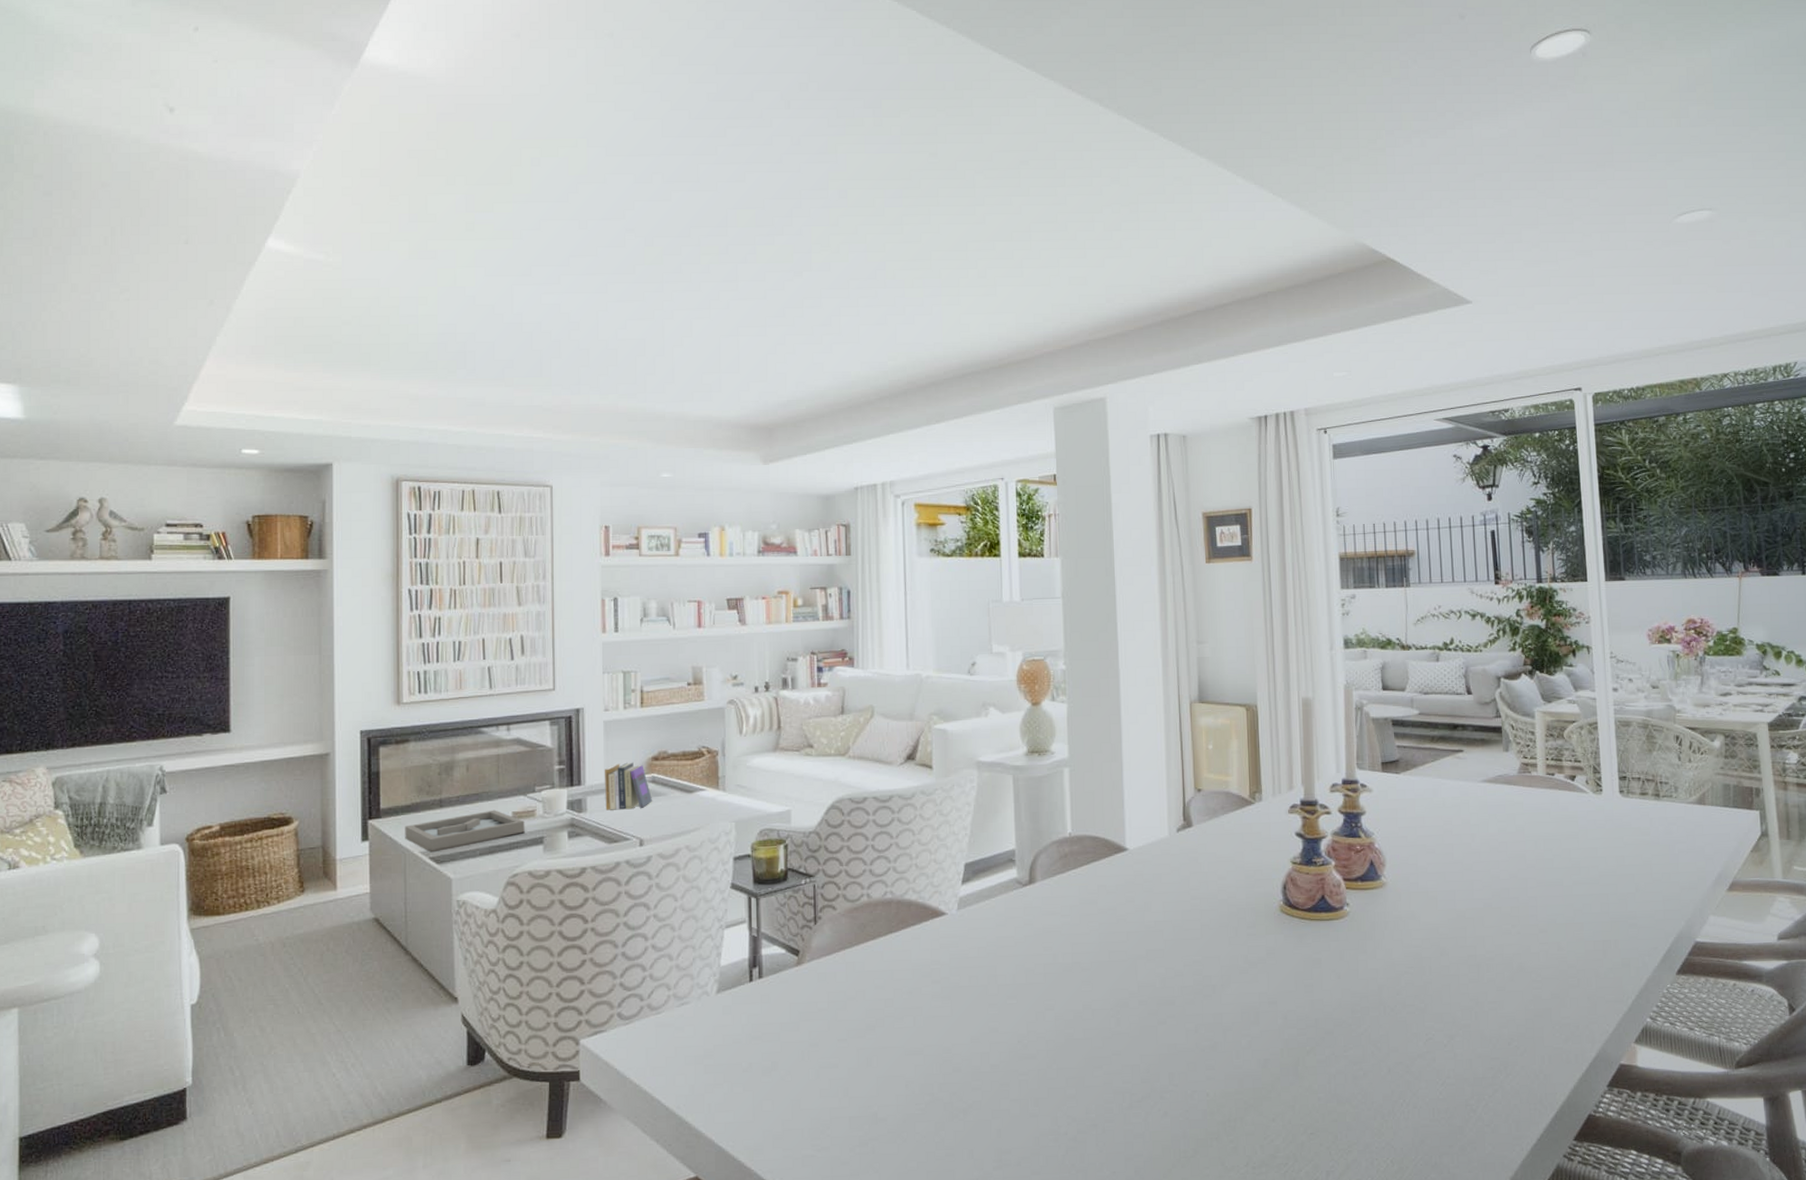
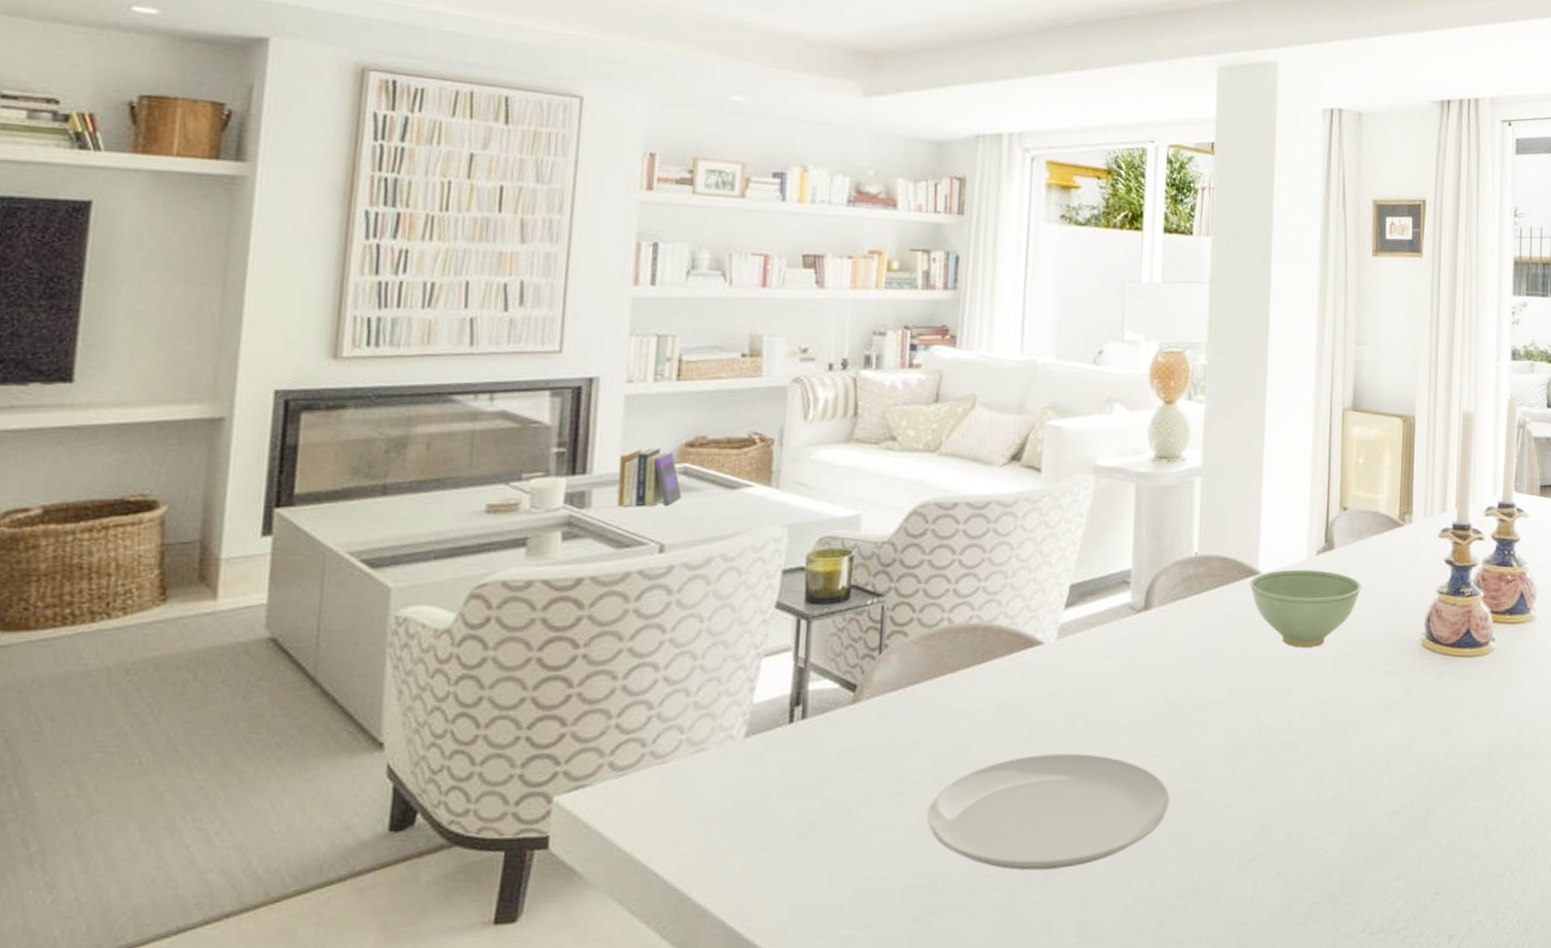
decorative tray: present [405,810,525,853] -> none [327,501,503,554]
plate: none [864,1007,1065,1105] -> present [927,753,1170,871]
bowl: none [1118,845,1220,914] -> present [1249,569,1362,648]

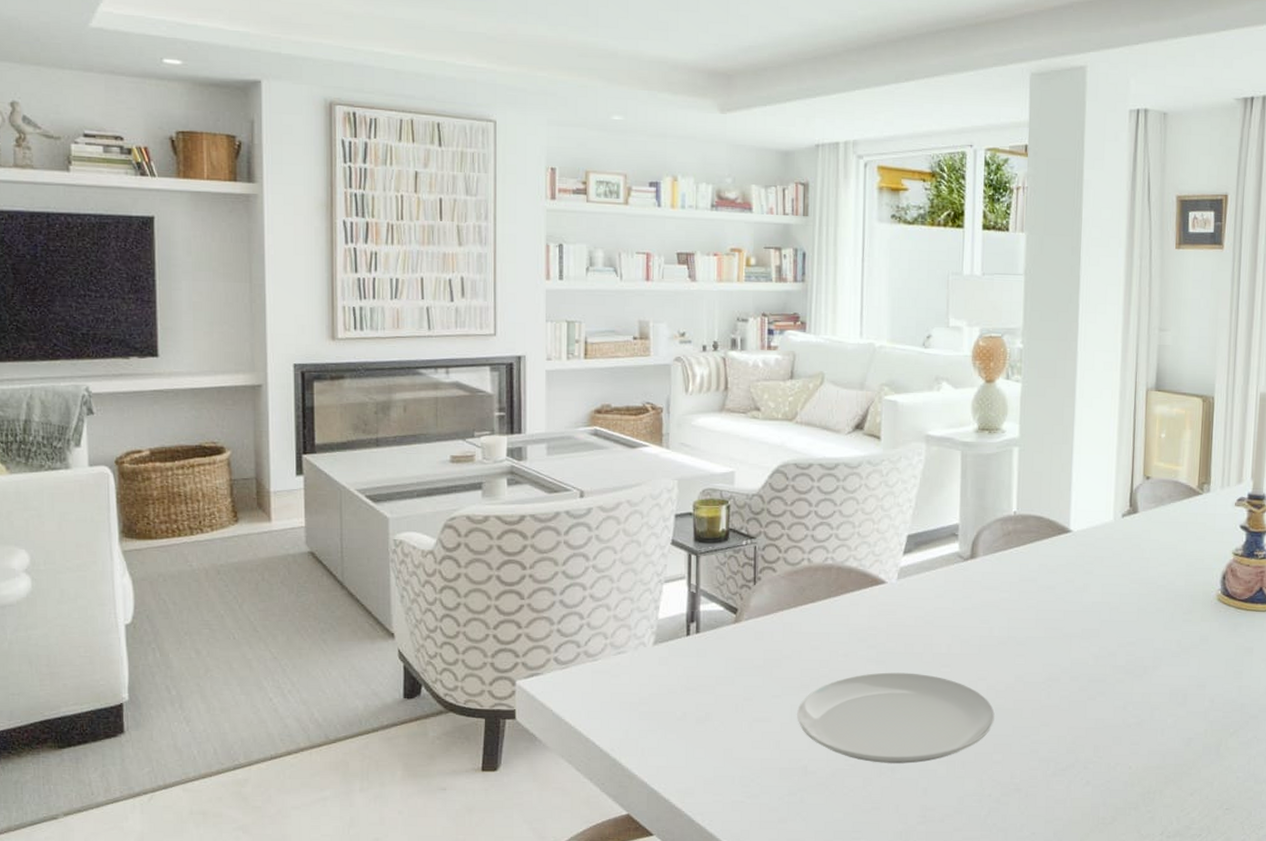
books: present [617,447,683,507] -> none [545,413,595,461]
bowl: present [1249,569,1362,648] -> none [1061,529,1163,596]

